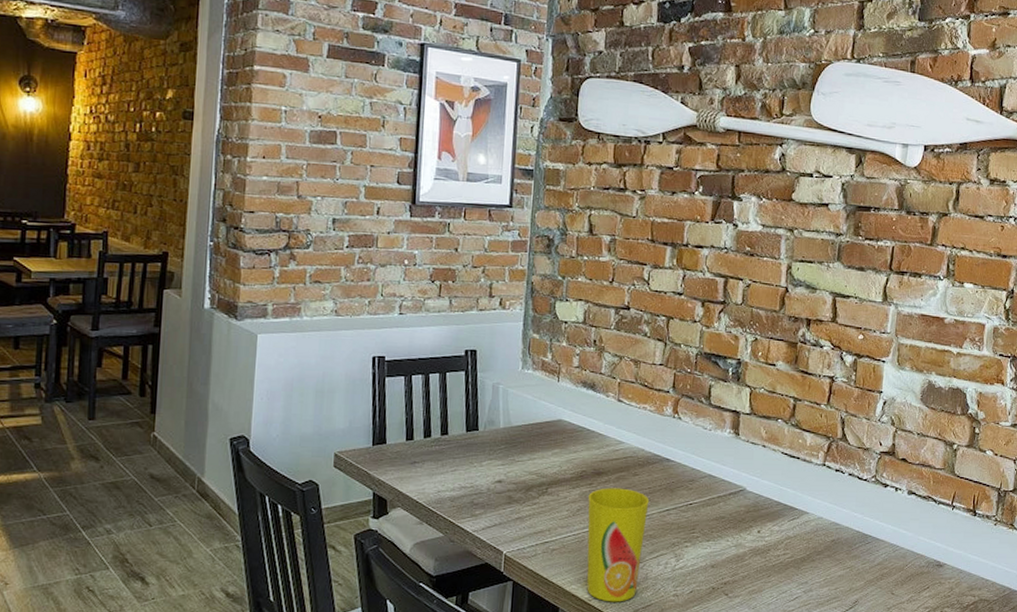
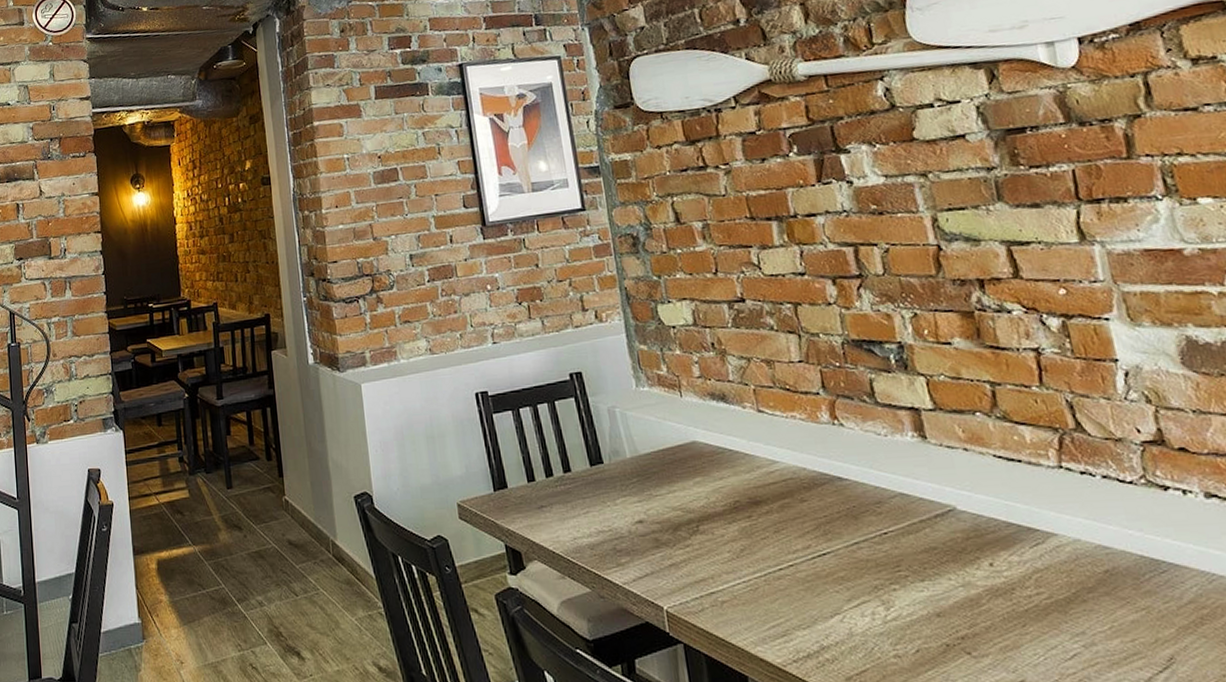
cup: present [587,488,650,602] -> none [750,519,843,668]

